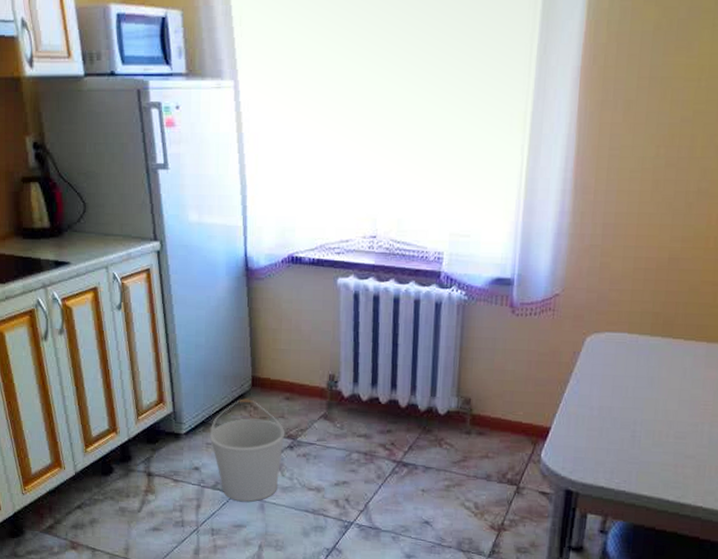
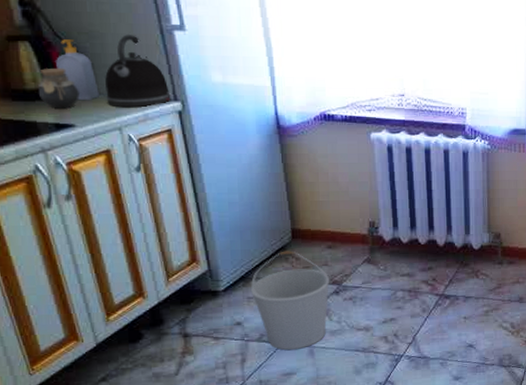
jar: none [43,207,76,247] -> present [38,67,80,109]
soap bottle: none [59,180,92,240] -> present [56,39,99,101]
kettle: none [97,174,152,247] -> present [105,35,171,108]

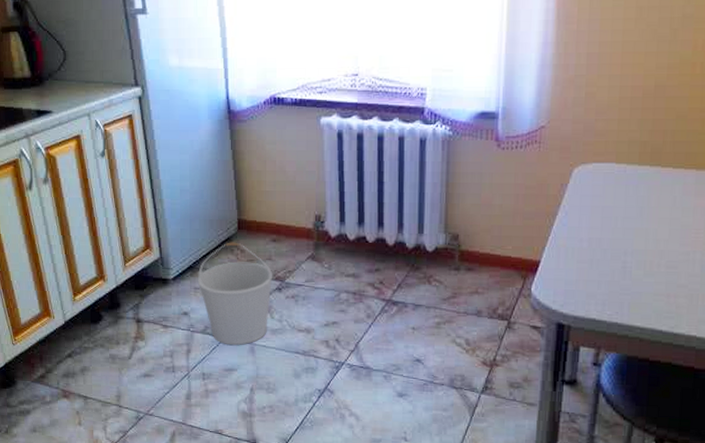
jar: present [38,67,80,109] -> none [24,56,57,95]
soap bottle: present [56,39,99,101] -> none [39,28,72,88]
kettle: present [105,35,171,108] -> none [78,21,133,94]

